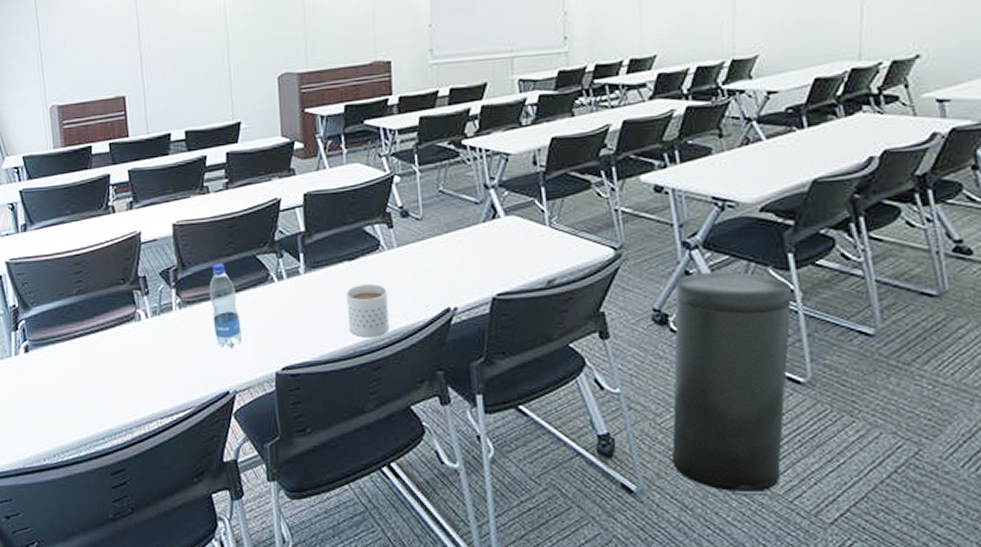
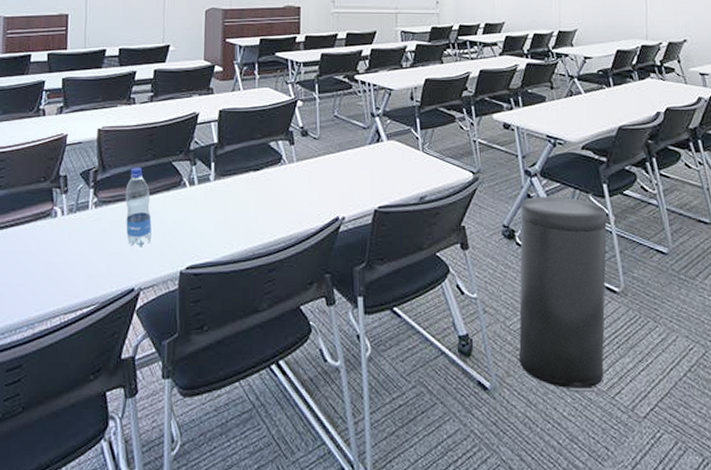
mug: present [346,283,389,338] -> none [249,192,286,241]

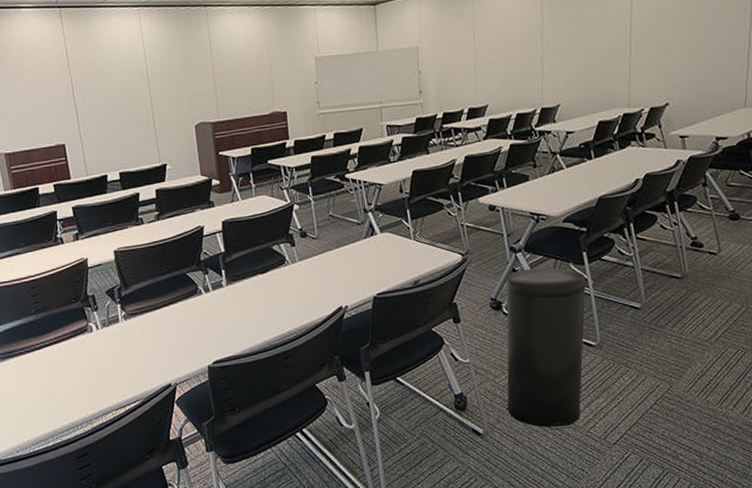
bottle: present [125,168,152,247] -> none [148,281,179,350]

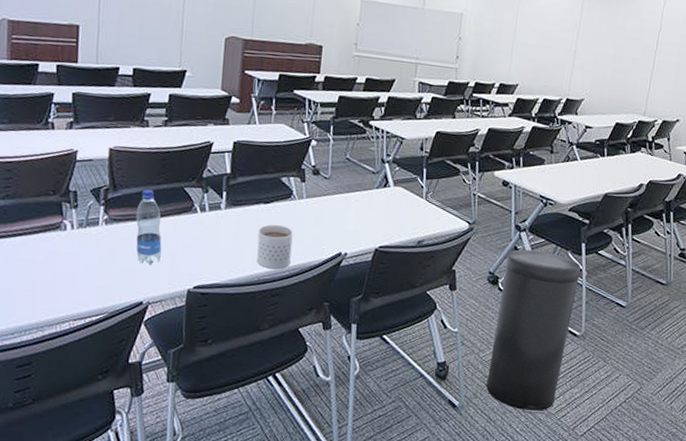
bottle: none [148,281,179,350] -> present [135,189,162,265]
mug: none [261,291,296,334] -> present [257,224,293,269]

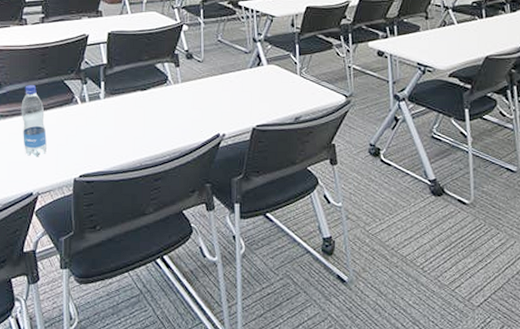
mug: present [257,224,293,269] -> none [137,110,171,154]
pedal bin: present [486,249,581,414] -> none [375,118,465,285]

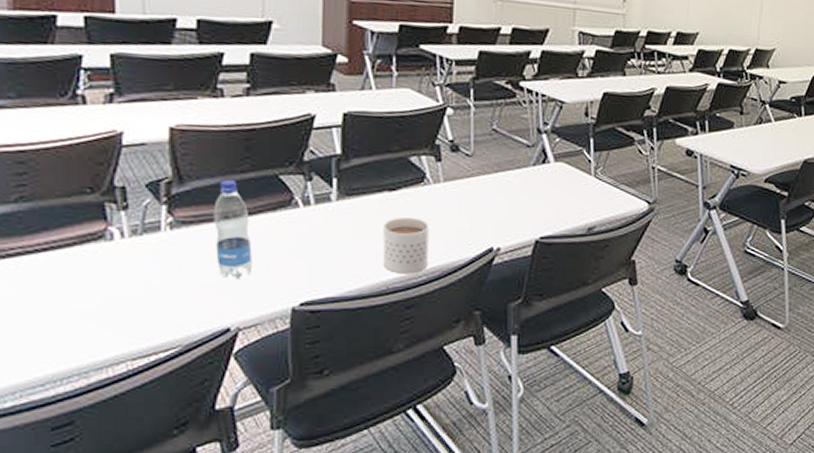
mug: none [137,110,171,154] -> present [382,216,429,274]

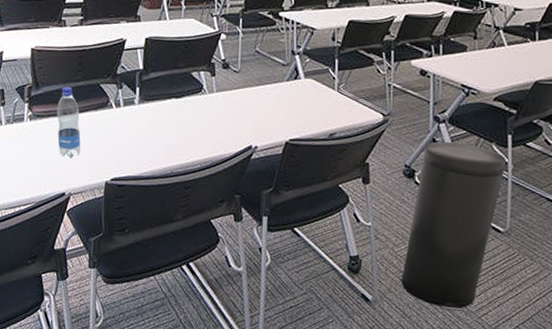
mug: present [382,216,429,274] -> none [169,118,204,162]
pedal bin: none [679,230,781,424] -> present [401,141,506,311]

